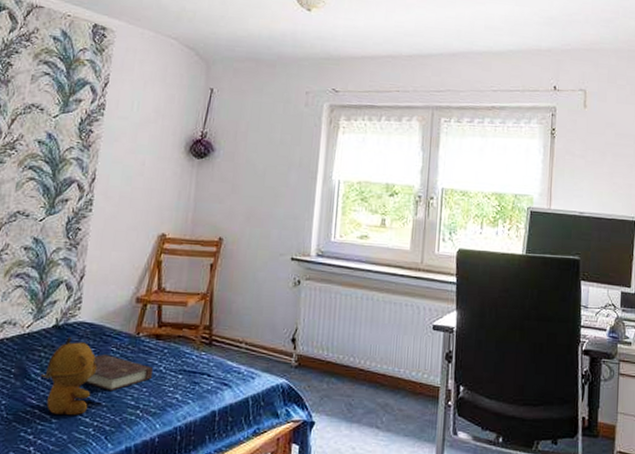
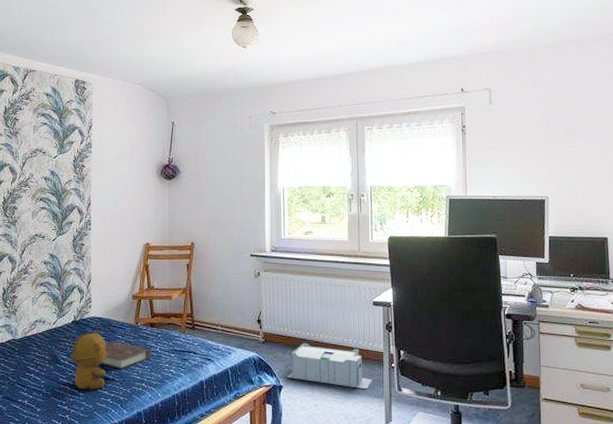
storage bin: none [321,369,424,431] -> present [287,342,372,390]

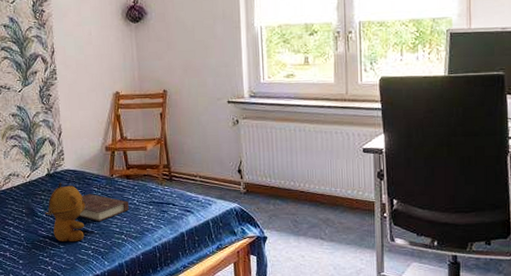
storage bin: present [287,342,372,390] -> none [271,192,363,240]

